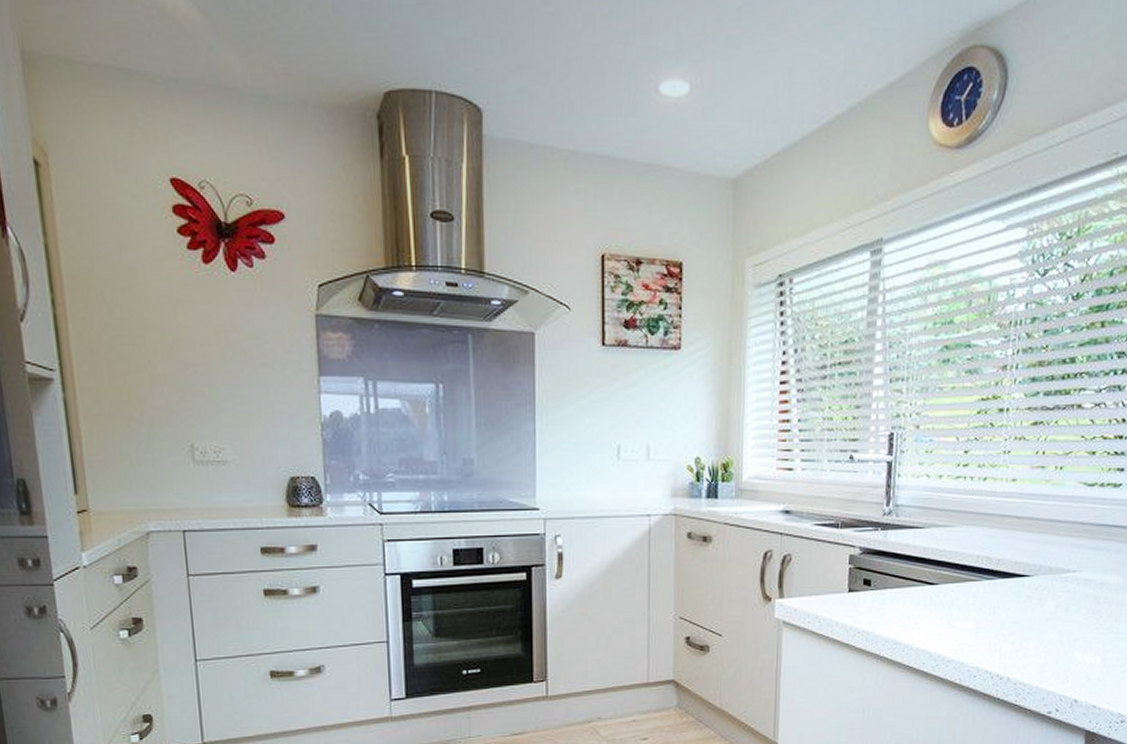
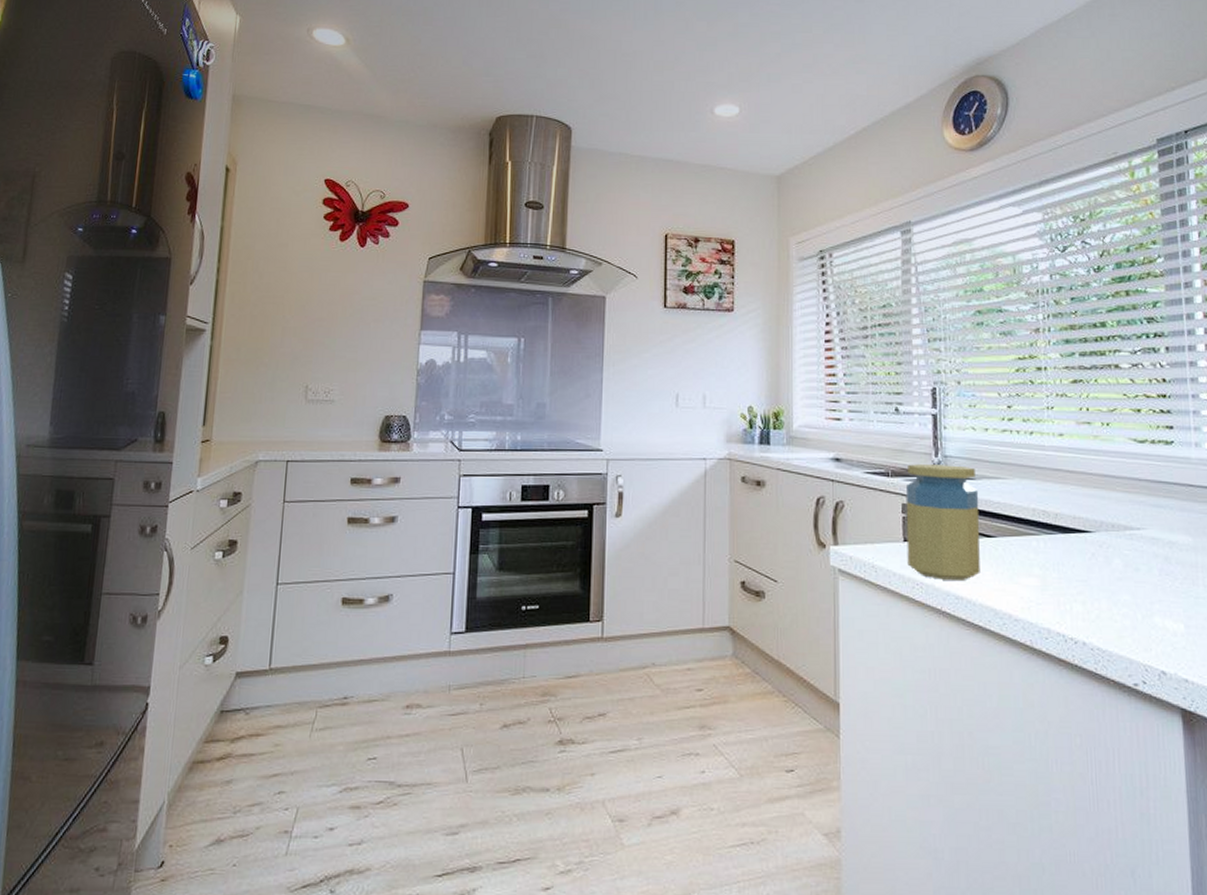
jar: none [850,514,926,627] -> present [905,464,980,580]

